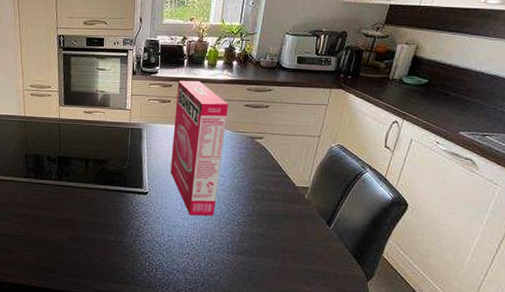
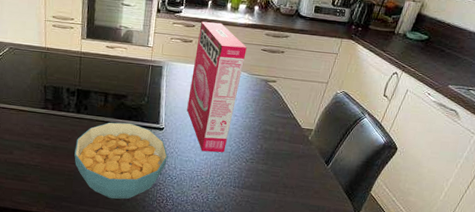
cereal bowl: none [58,188,154,269] -> present [74,122,168,199]

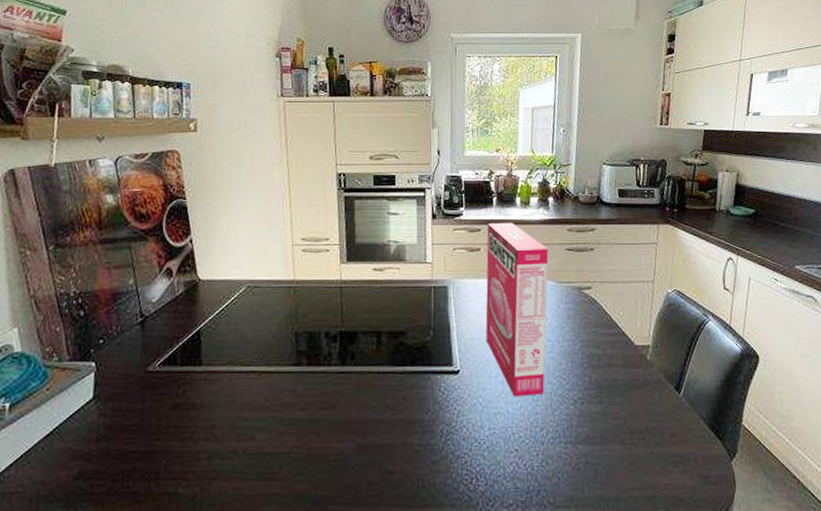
cereal bowl: present [74,122,168,199] -> none [342,369,470,489]

